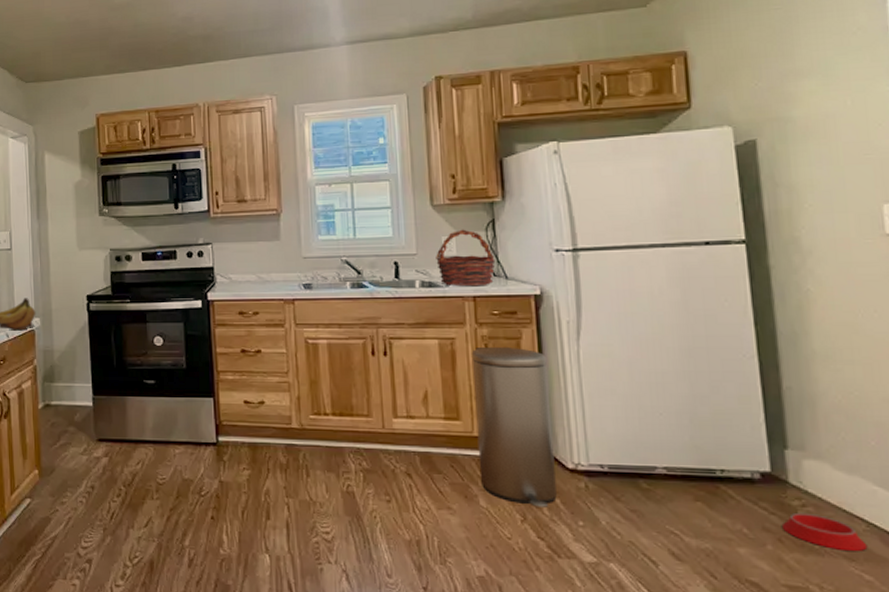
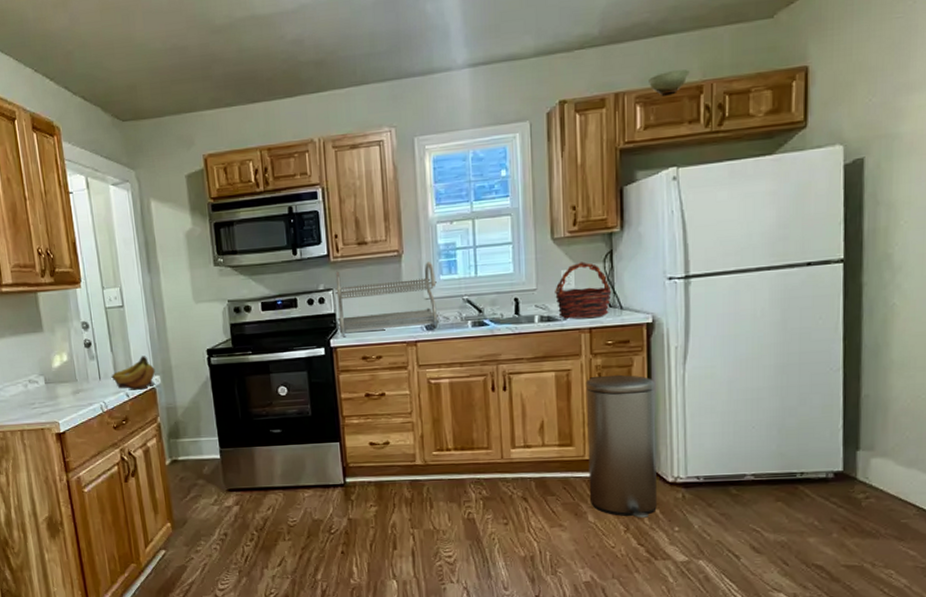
dish rack: none [214,222,317,291] -> present [335,262,439,338]
bowl: none [524,50,565,75] -> present [649,69,690,96]
pet bowl: present [781,512,868,552] -> none [846,503,915,533]

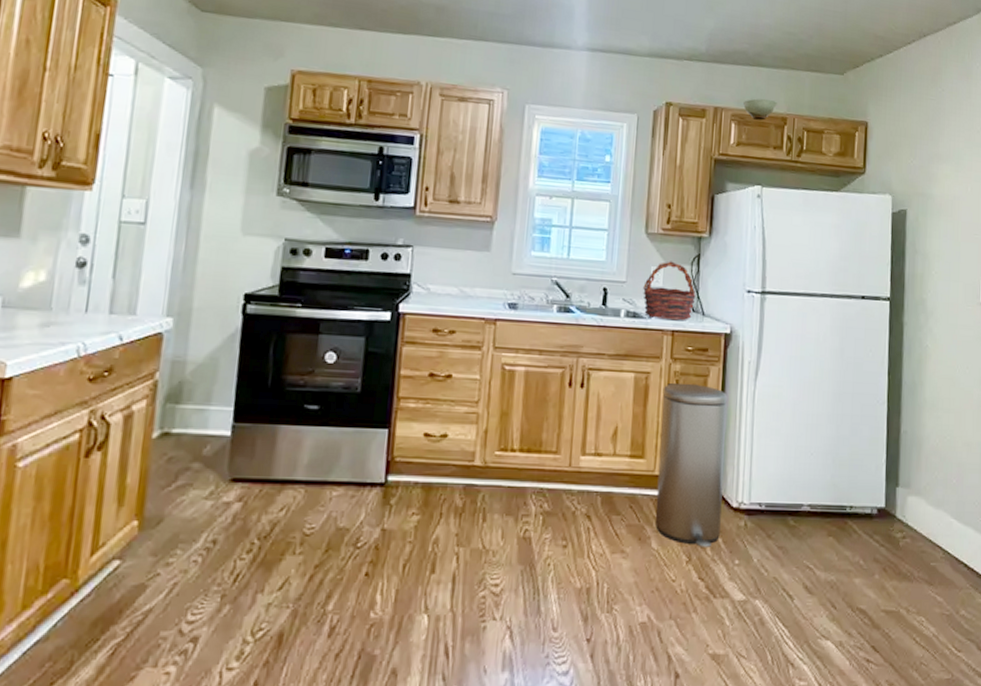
fruit: present [111,356,156,390] -> none [103,289,169,333]
dish rack: present [335,262,439,338] -> none [411,227,527,308]

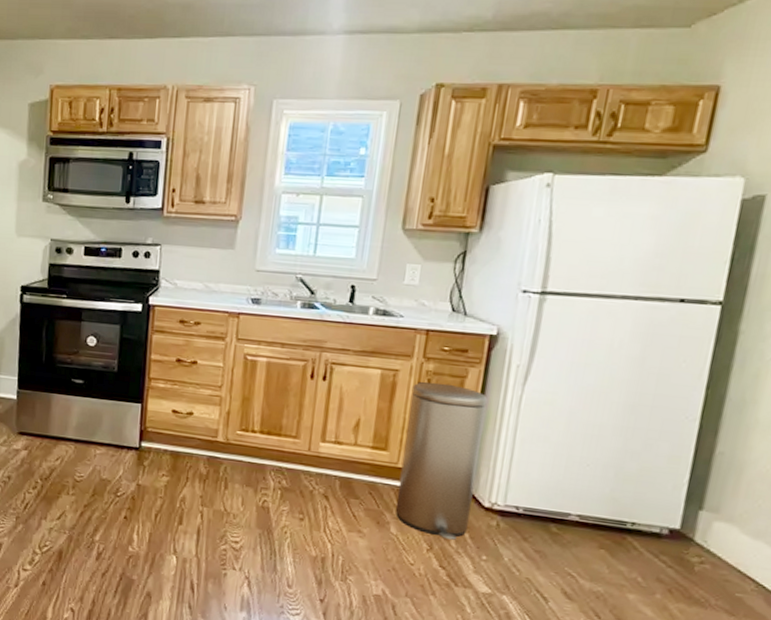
basket: present [643,261,696,321] -> none [395,258,458,320]
bowl: present [743,98,777,121] -> none [538,68,586,95]

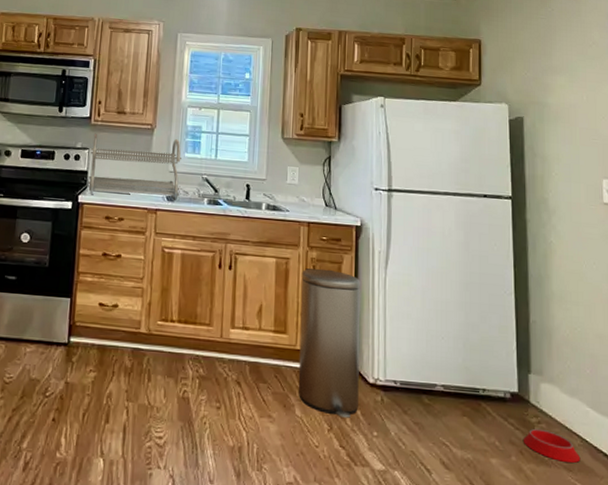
dish rack: none [160,226,271,303] -> present [88,133,181,200]
pet bowl: none [674,568,751,608] -> present [523,428,581,464]

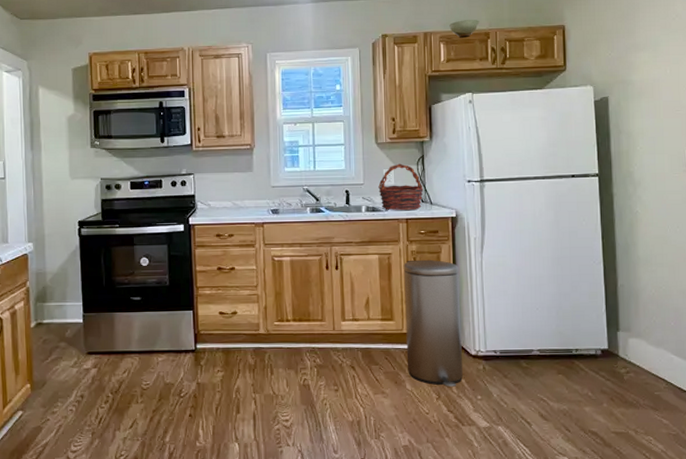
dish rack: present [88,133,181,200] -> none [195,156,283,217]
basket: none [281,162,328,214] -> present [378,163,424,211]
bowl: none [365,22,395,41] -> present [449,19,480,38]
pet bowl: present [523,428,581,464] -> none [613,377,666,404]

